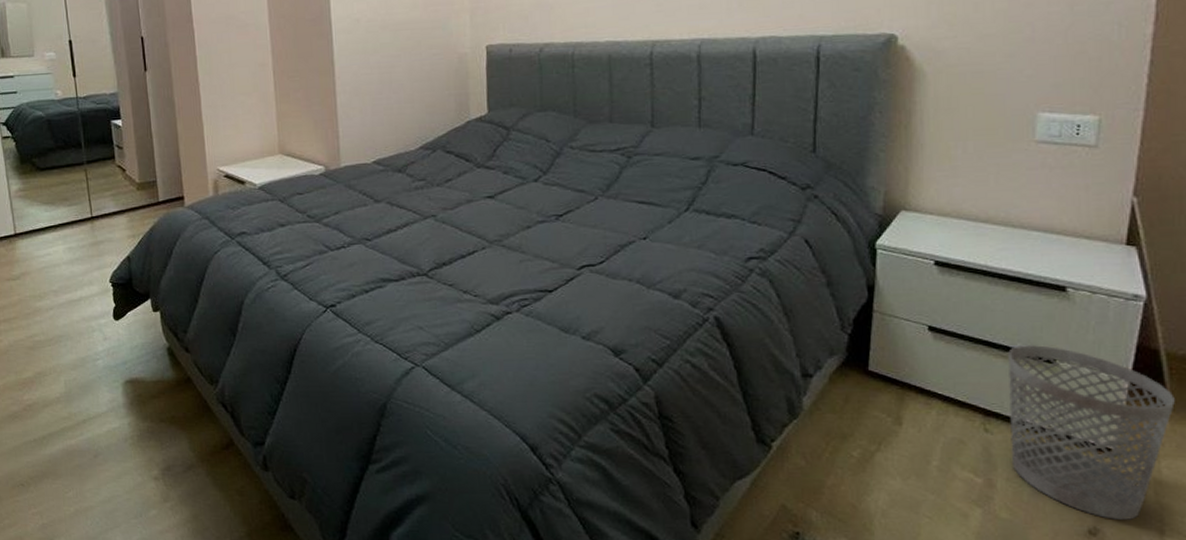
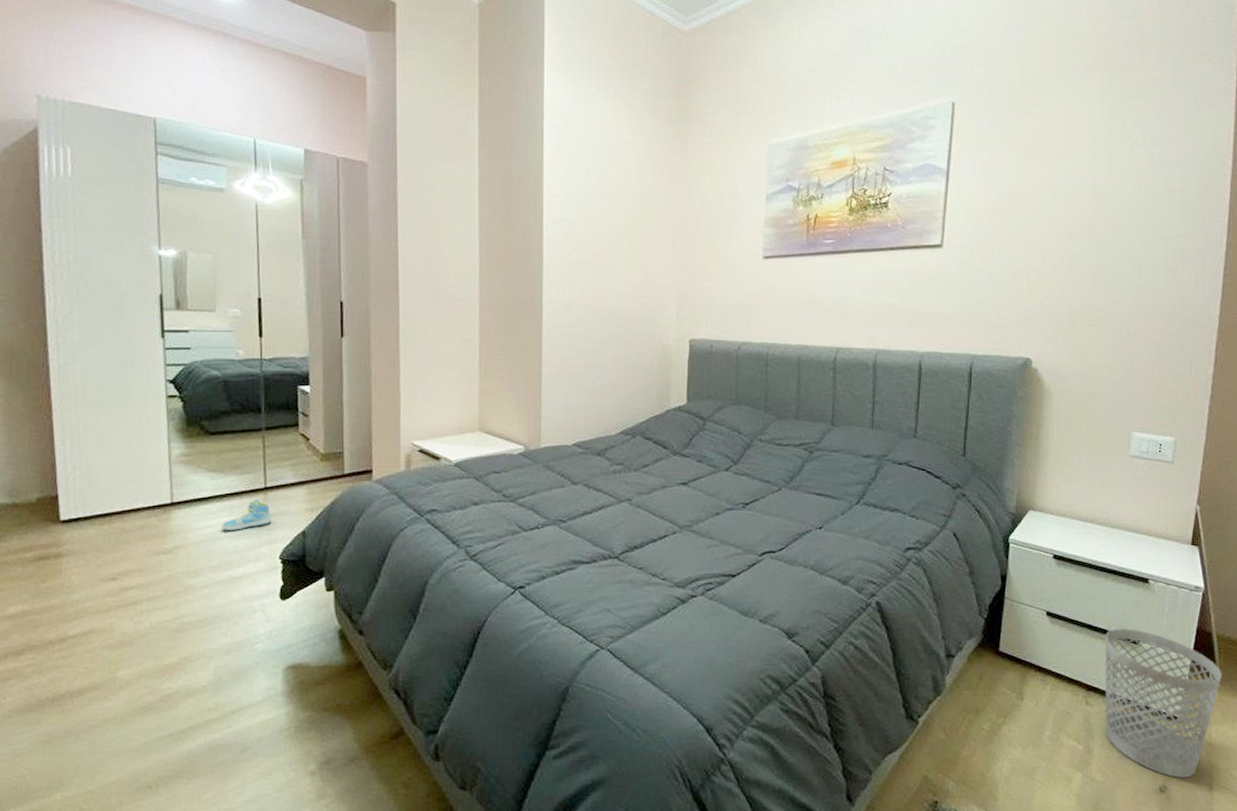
sneaker: none [57,228,100,258] -> present [220,499,272,530]

